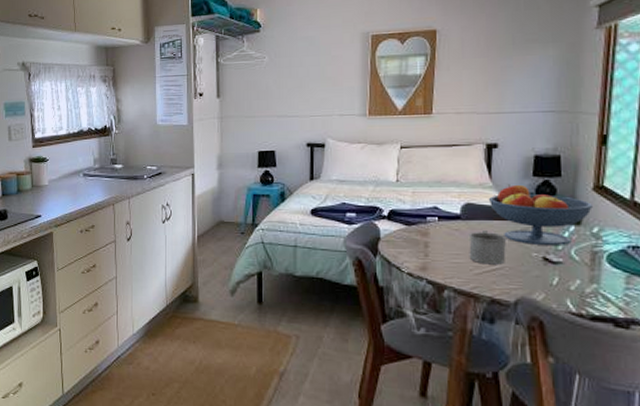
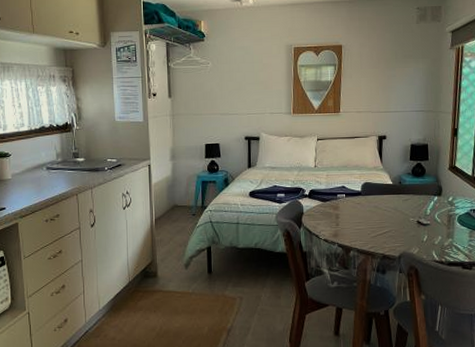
mug: present [469,229,507,265] -> none [367,202,393,229]
fruit bowl: present [488,184,593,245] -> none [380,167,449,212]

